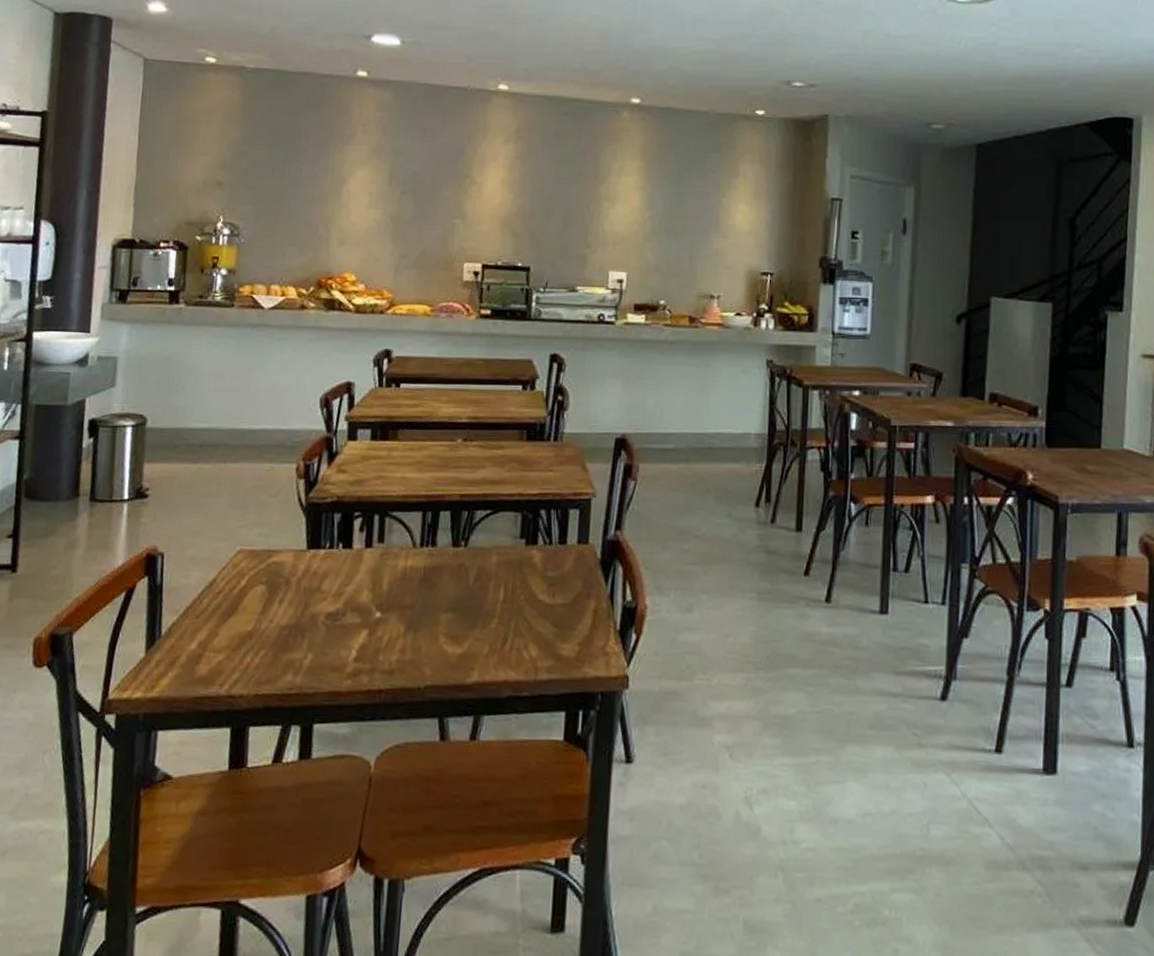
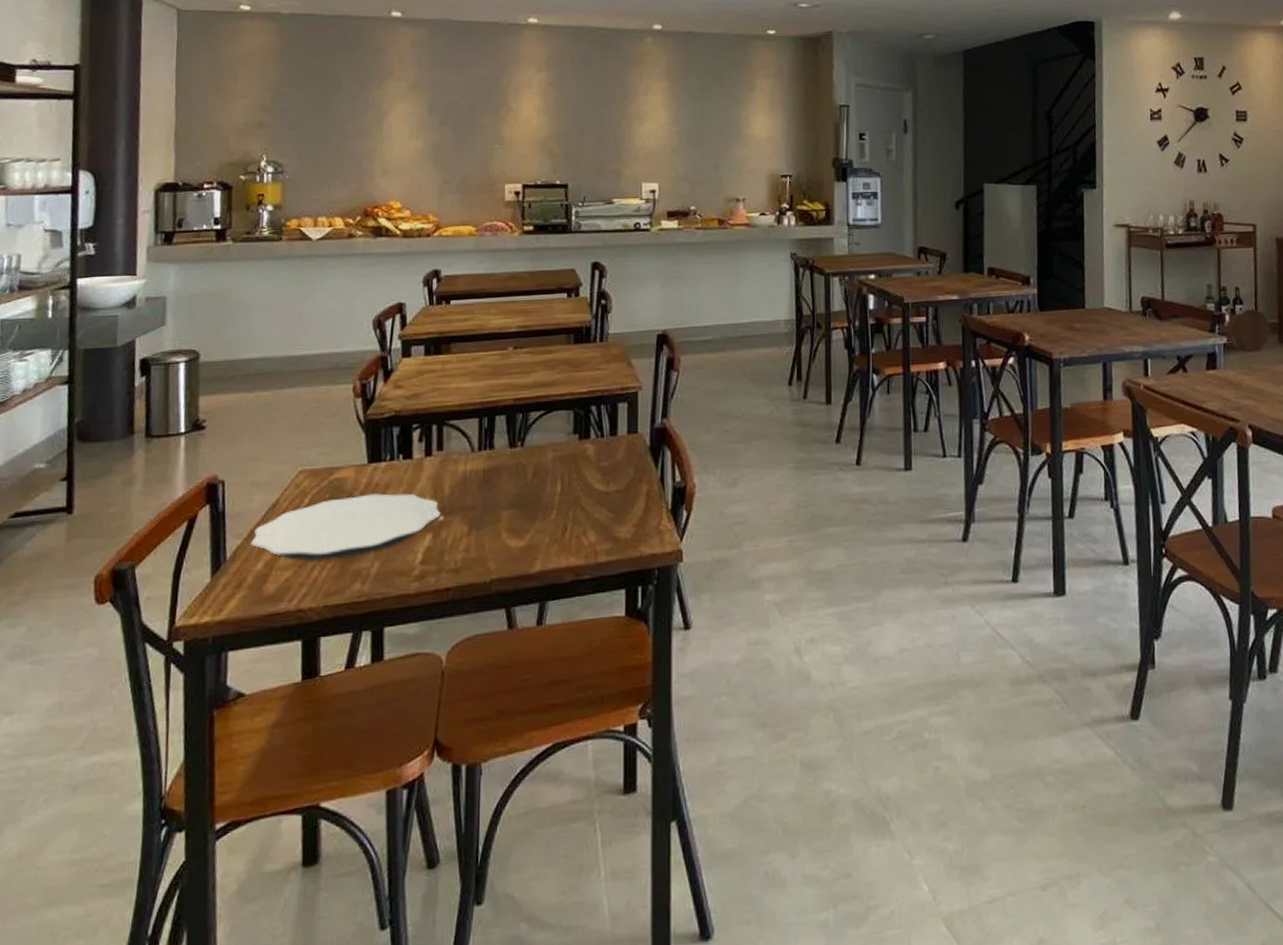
plate: none [185,582,378,647] -> present [250,493,441,562]

